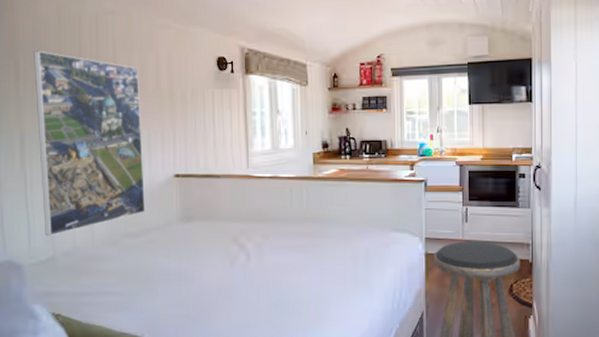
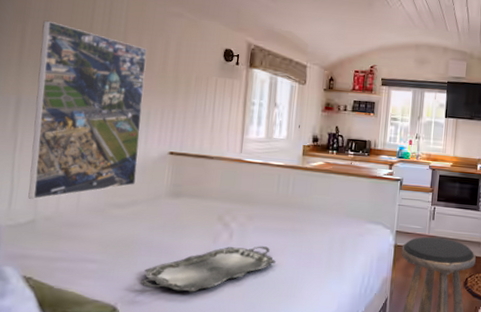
serving tray: none [163,266,299,319] -> present [139,246,277,292]

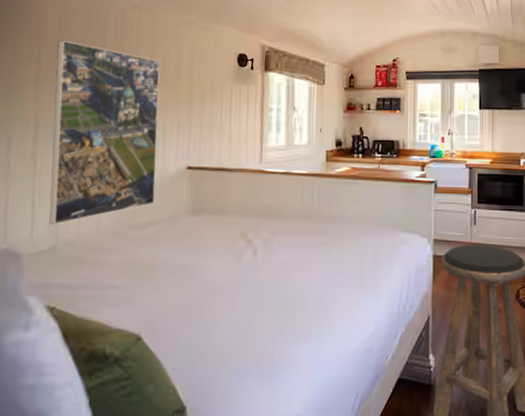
serving tray: present [139,246,277,292] -> none [163,263,305,317]

